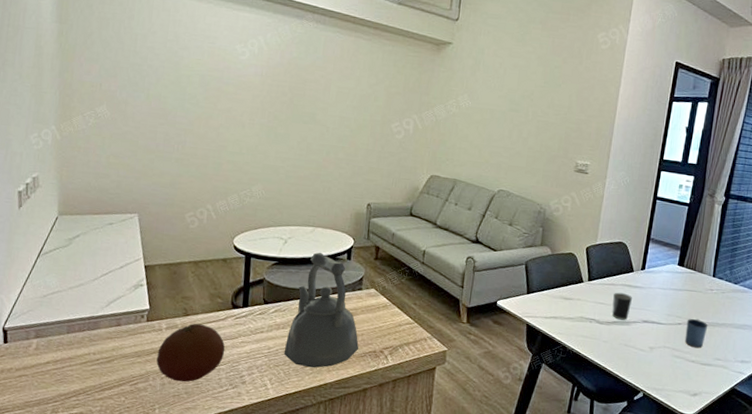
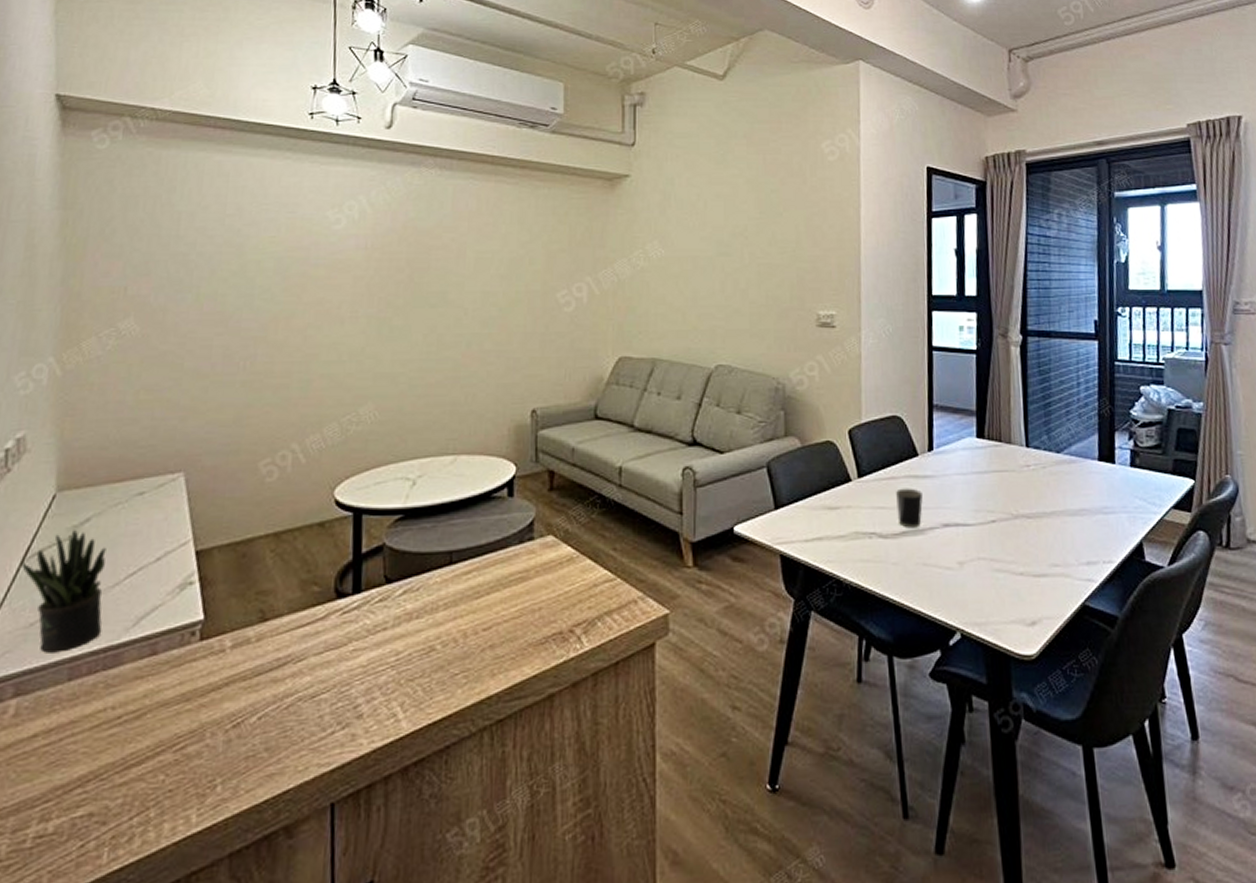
potted plant: none [37,241,89,316] -> present [20,530,106,653]
fruit: present [156,323,226,382] -> none [216,630,328,733]
kettle: present [283,252,359,368] -> none [420,491,537,675]
mug: present [684,319,708,349] -> none [1002,511,1033,554]

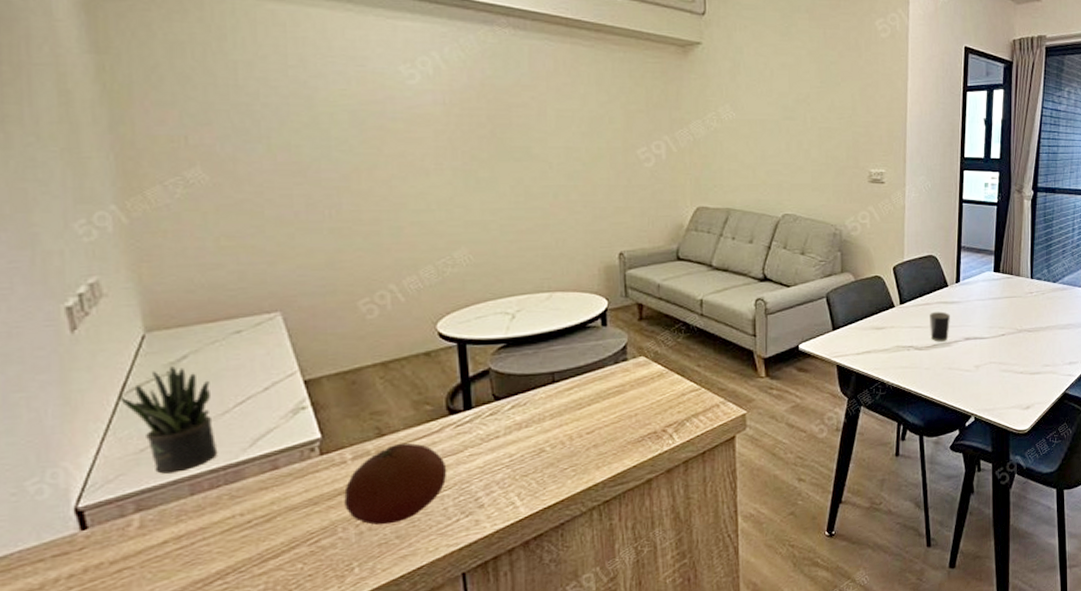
fruit: none [216,630,328,733] -> present [344,442,447,526]

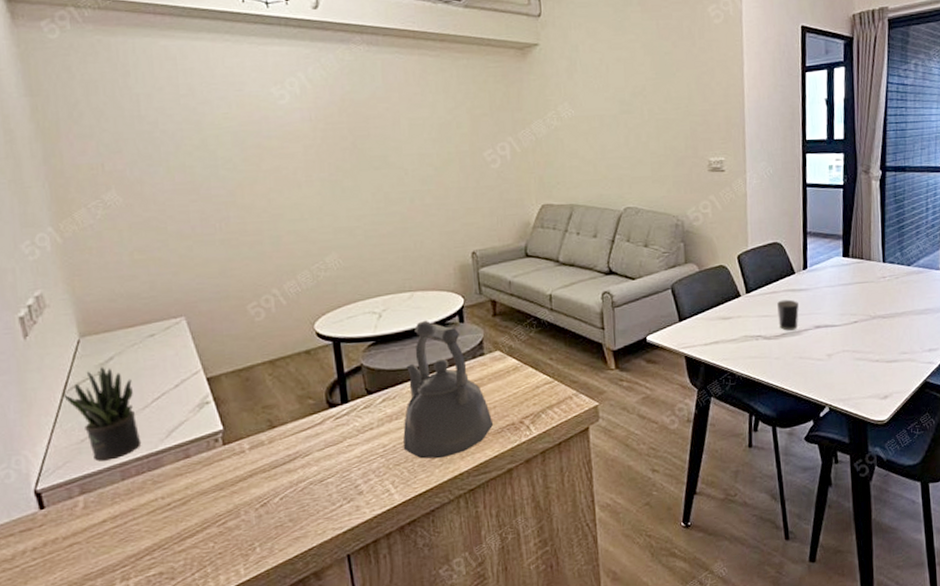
fruit: present [344,442,447,526] -> none [244,434,330,510]
kettle: none [532,322,634,469] -> present [403,320,494,459]

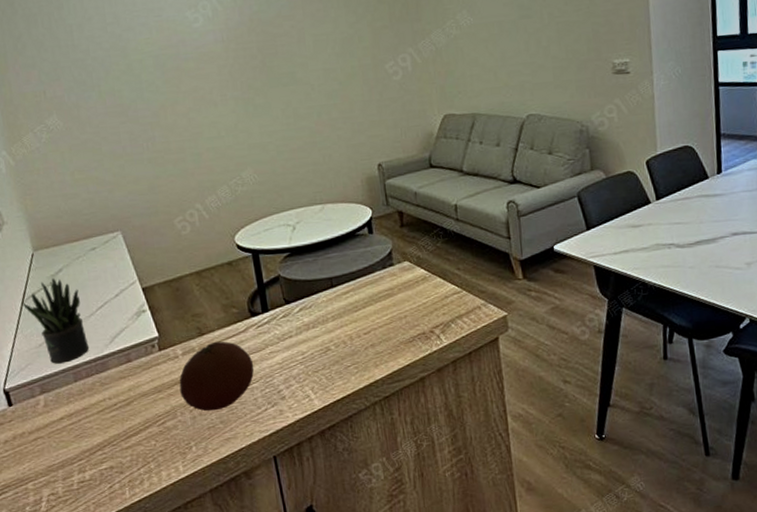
fruit: none [244,434,330,510] -> present [179,341,255,412]
kettle: present [403,320,494,459] -> none [320,231,405,366]
mug: present [777,299,799,331] -> none [690,205,714,239]

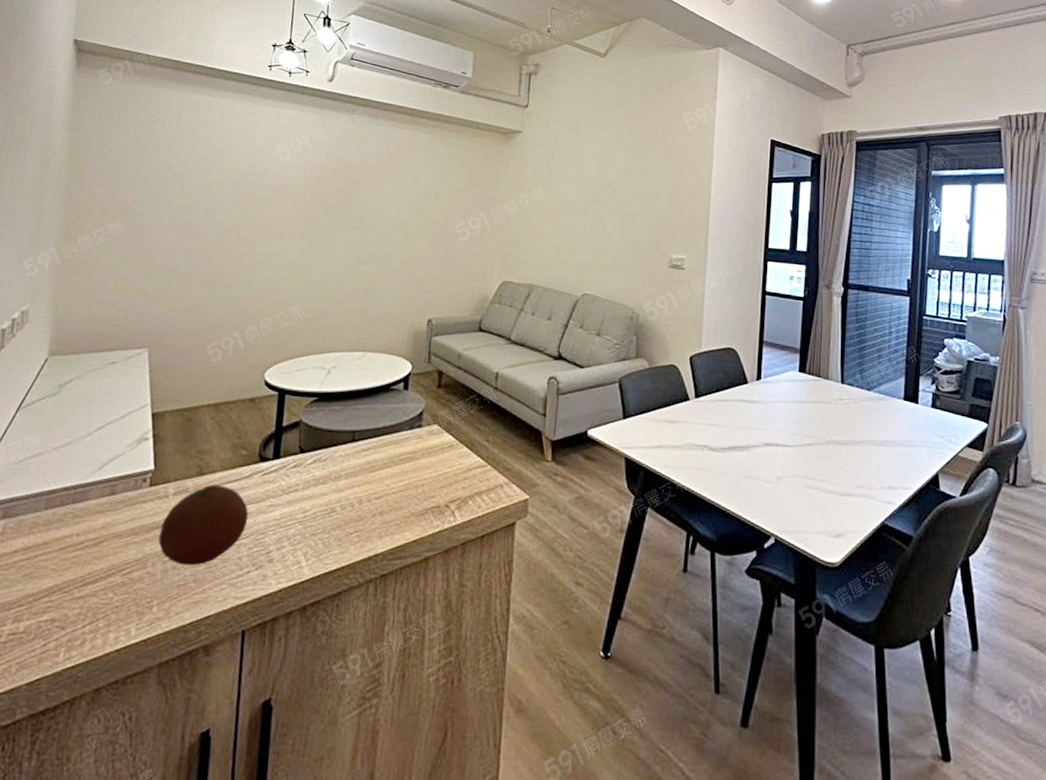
potted plant: present [21,278,90,364] -> none [16,388,83,486]

